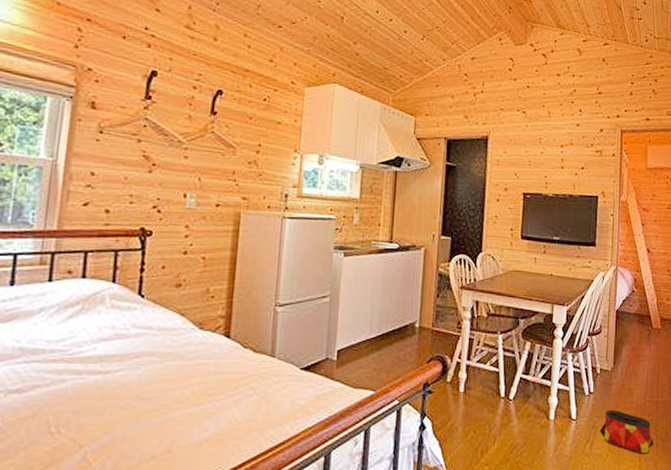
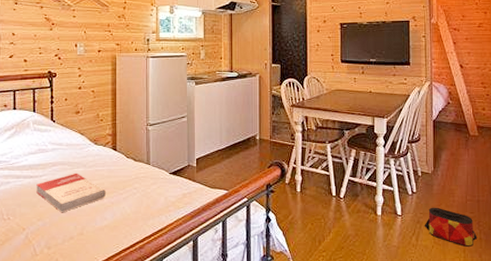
book: none [106,367,211,423] -> present [36,173,107,213]

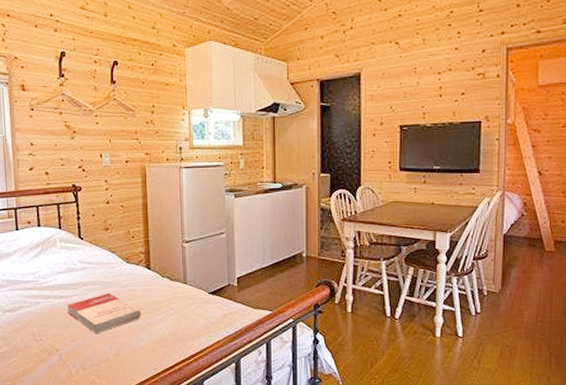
bag: present [424,207,478,247] -> none [487,328,547,370]

